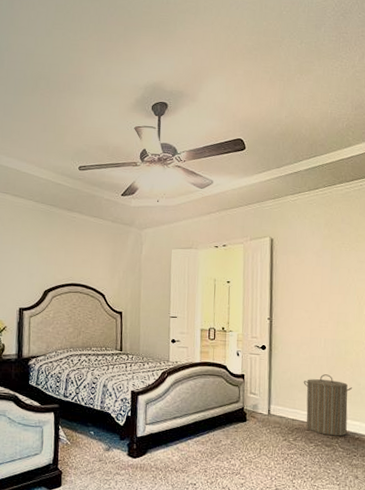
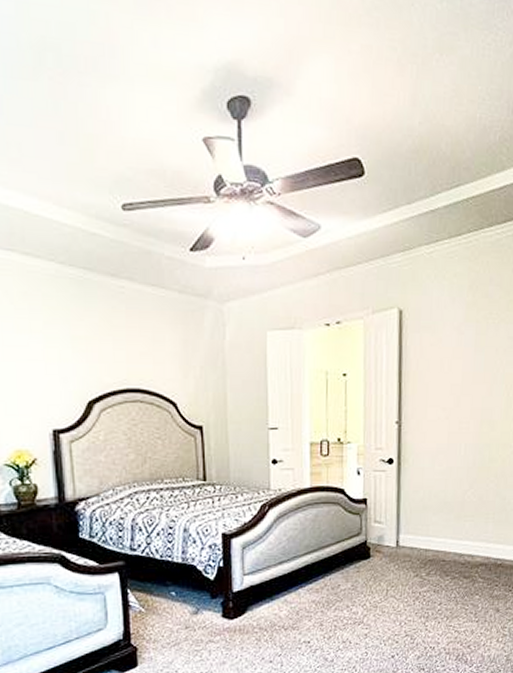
laundry hamper: present [303,374,353,436] -> none [439,489,497,565]

